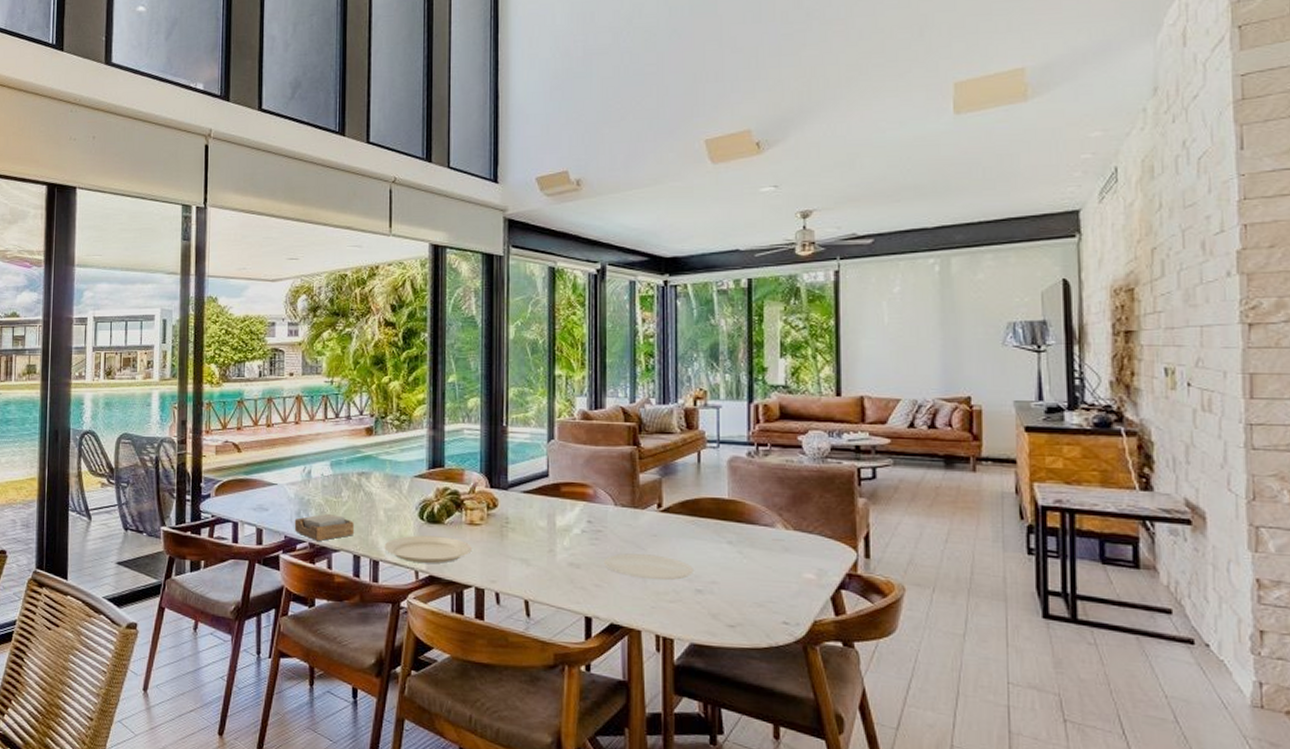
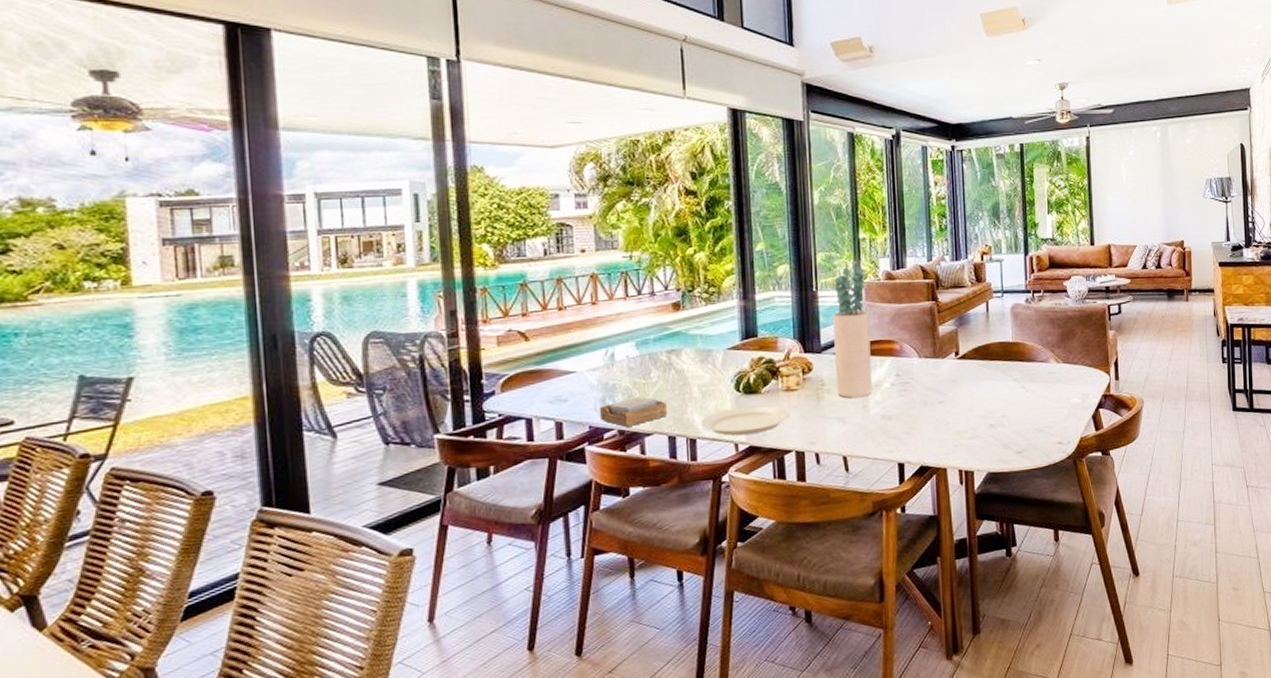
vase: none [521,391,561,541] -> present [832,254,872,399]
plate: present [603,553,693,581] -> none [911,398,987,422]

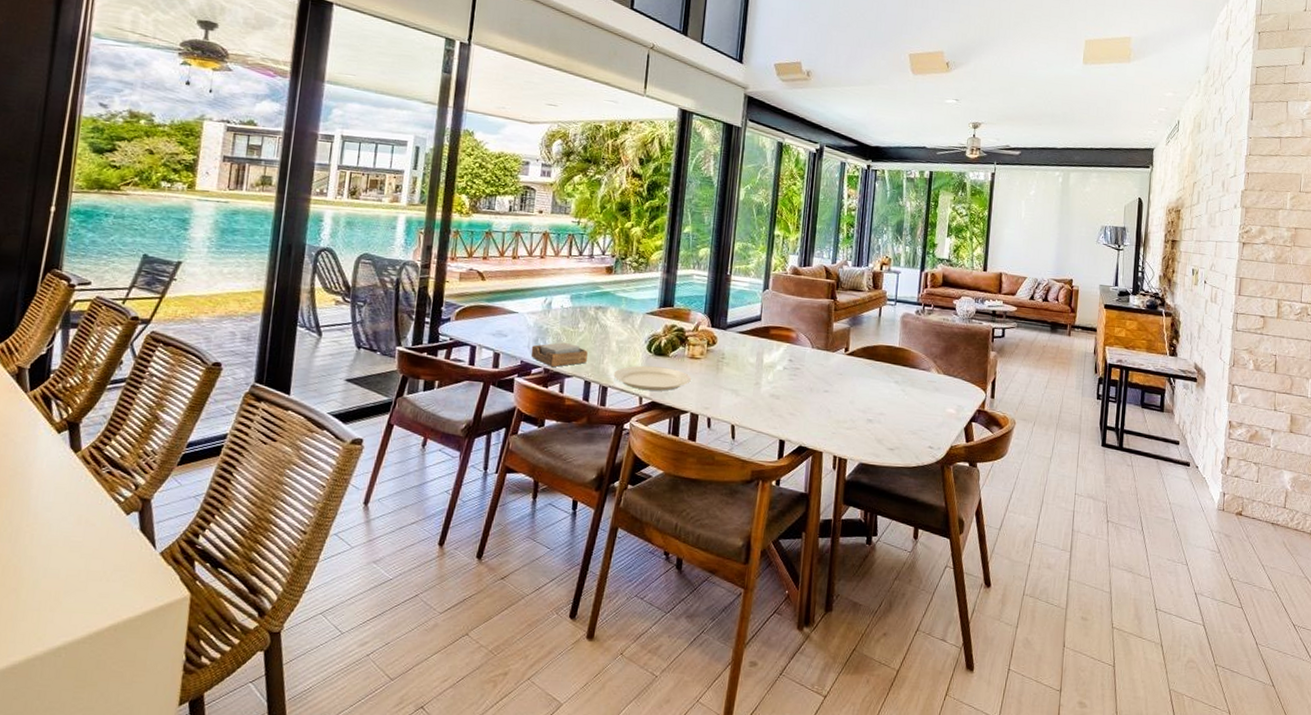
vase: present [832,254,872,399] -> none [734,248,776,375]

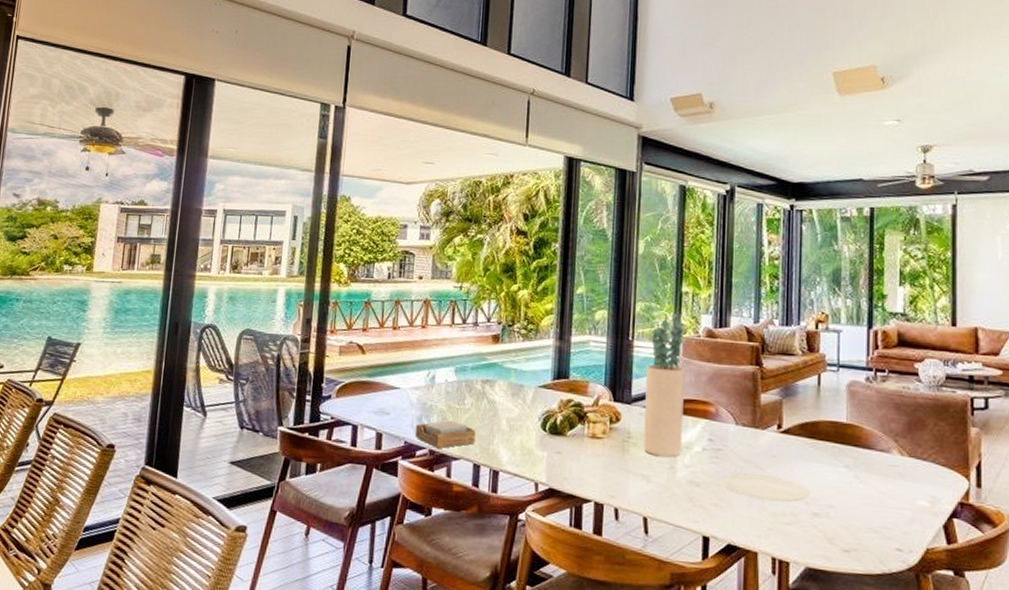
plate: present [613,365,691,391] -> none [504,446,593,476]
vase: none [734,248,776,375] -> present [643,307,685,458]
plate: none [798,388,867,412] -> present [722,473,811,503]

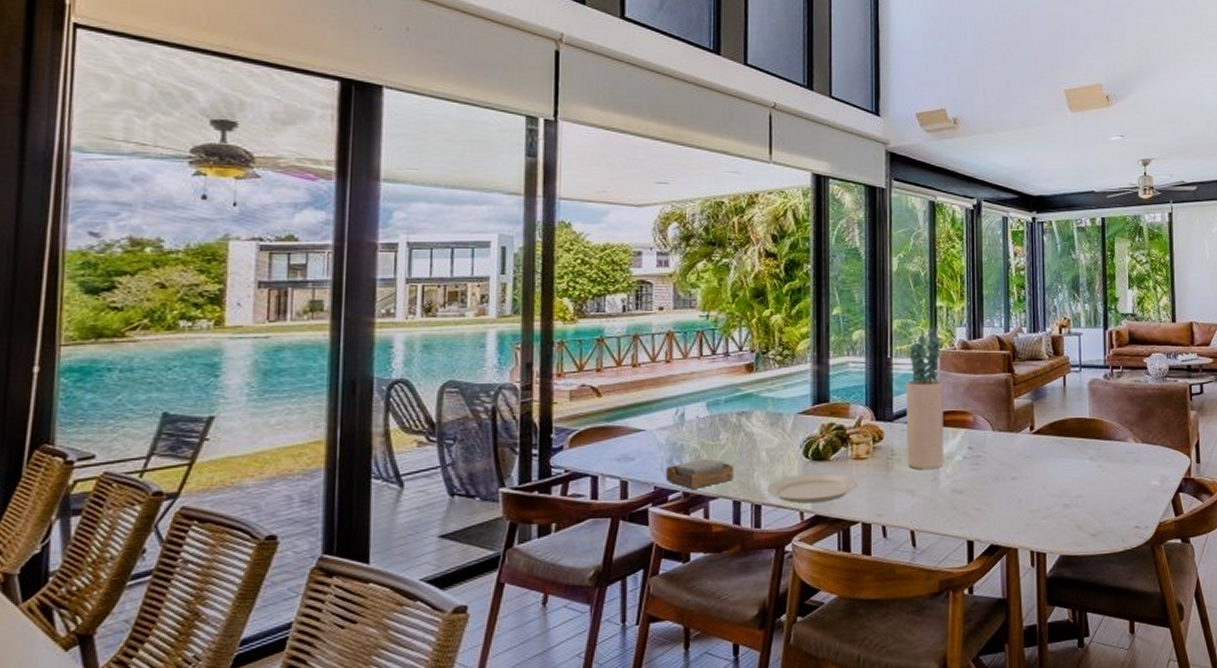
plate: none [504,446,593,476] -> present [766,473,858,504]
plate: present [722,473,811,503] -> none [983,475,1061,499]

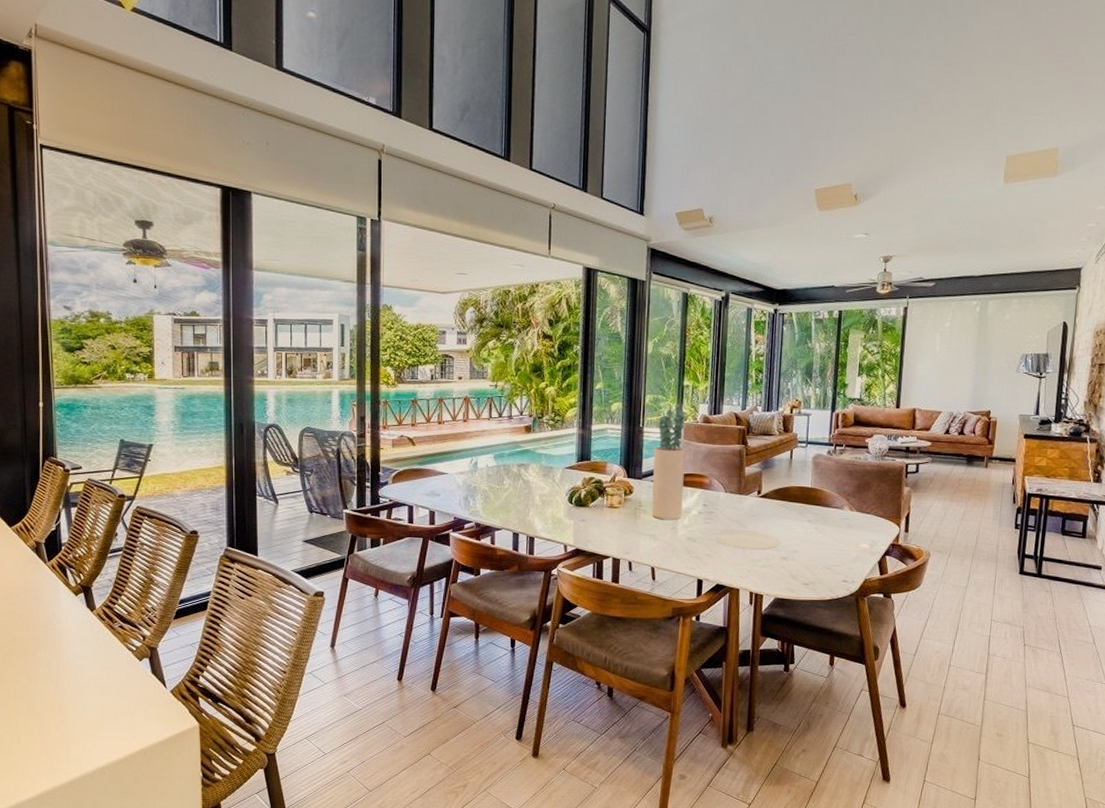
napkin holder: present [665,459,735,489] -> none [462,499,515,521]
plate: present [766,473,858,504] -> none [539,516,611,540]
plate: none [983,475,1061,499] -> present [713,530,781,551]

